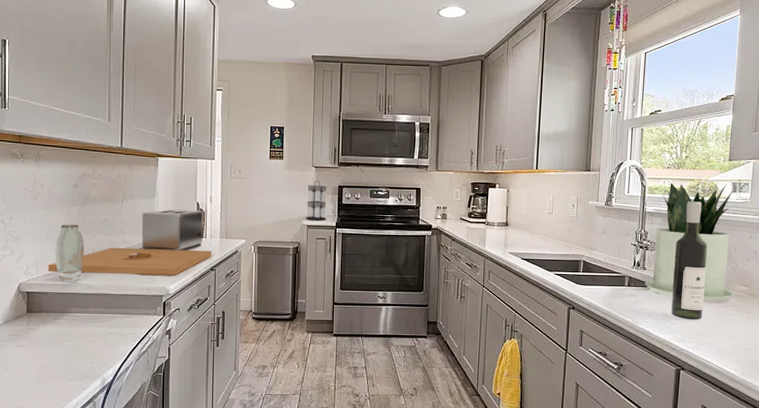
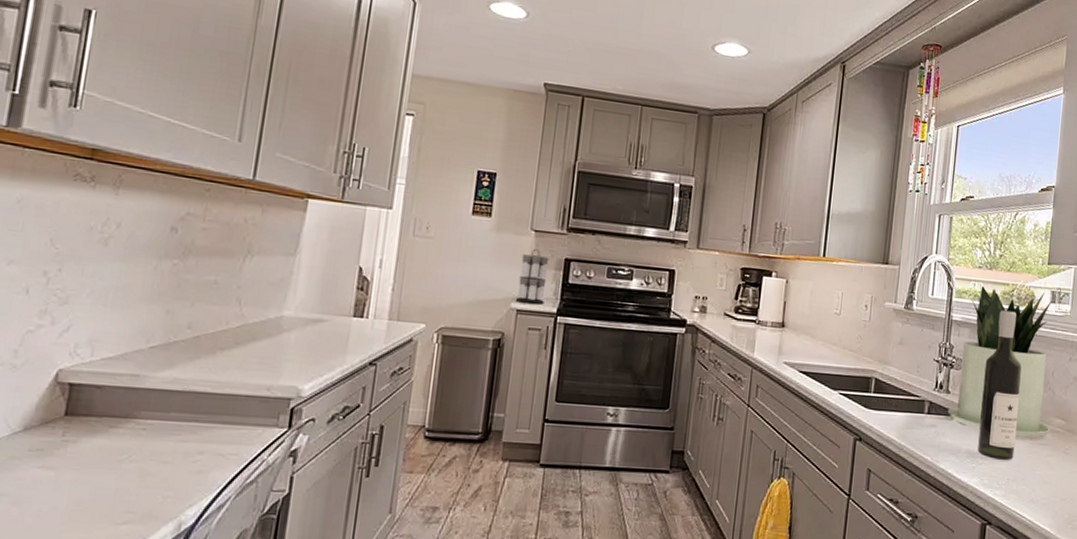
platter: present [47,247,212,275] -> none [109,323,374,370]
vase: present [55,224,84,282] -> none [124,284,176,372]
toaster: present [141,209,204,251] -> none [266,273,367,335]

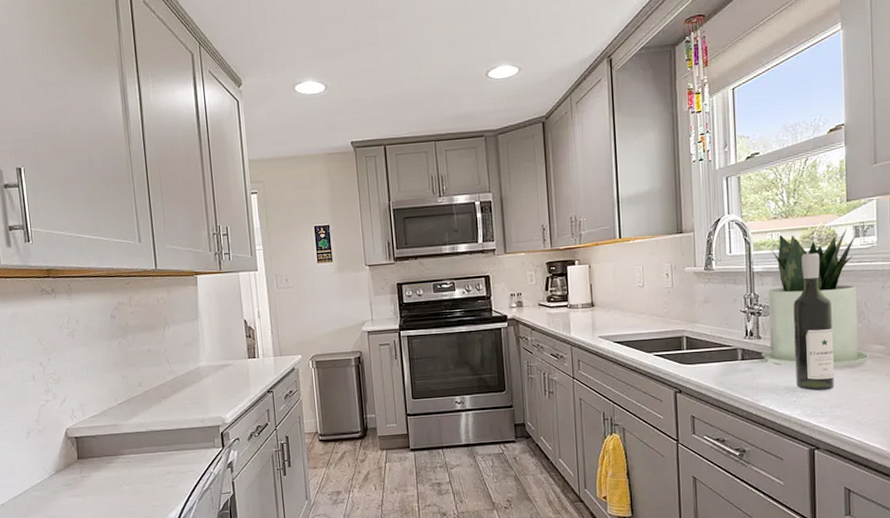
spice rack: present [515,248,549,306] -> none [363,279,388,326]

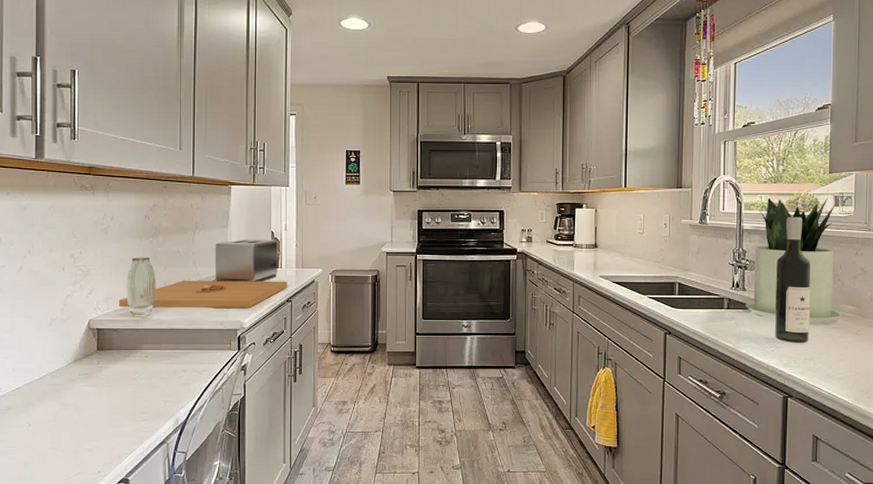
platter: none [93,371,267,412] -> present [118,280,288,308]
vase: none [99,358,131,422] -> present [126,257,156,317]
toaster: none [186,328,256,378] -> present [215,239,279,282]

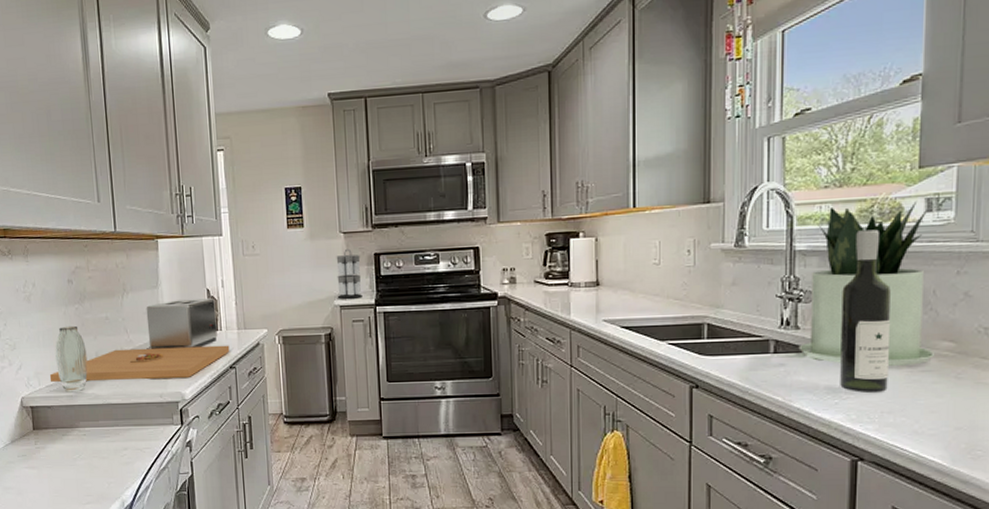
spice rack: none [384,204,406,248] -> present [336,248,362,300]

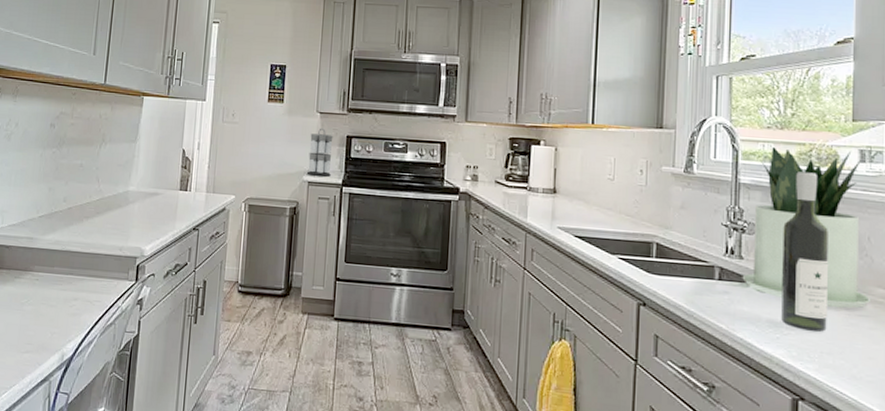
platter: present [49,345,230,382] -> none [13,197,196,234]
vase: present [55,325,88,393] -> none [22,168,56,235]
toaster: present [146,298,218,349] -> none [117,156,189,206]

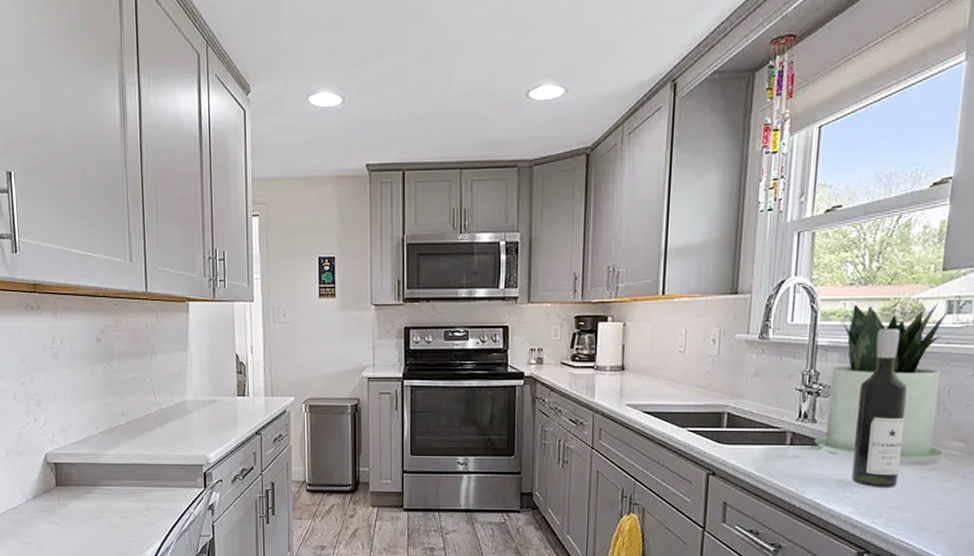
spice rack: present [306,128,333,178] -> none [365,321,391,372]

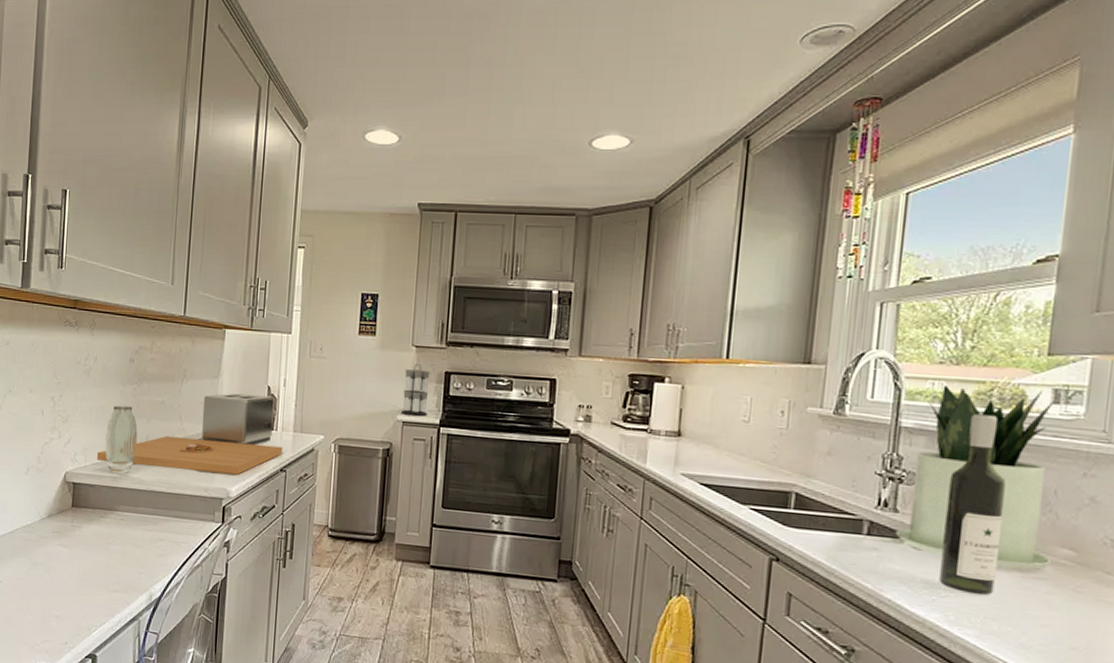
platter: none [74,410,256,441] -> present [96,435,283,475]
vase: none [81,384,113,451] -> present [105,405,138,474]
toaster: none [174,364,245,412] -> present [201,393,275,445]
spice rack: none [365,321,391,372] -> present [400,363,430,417]

